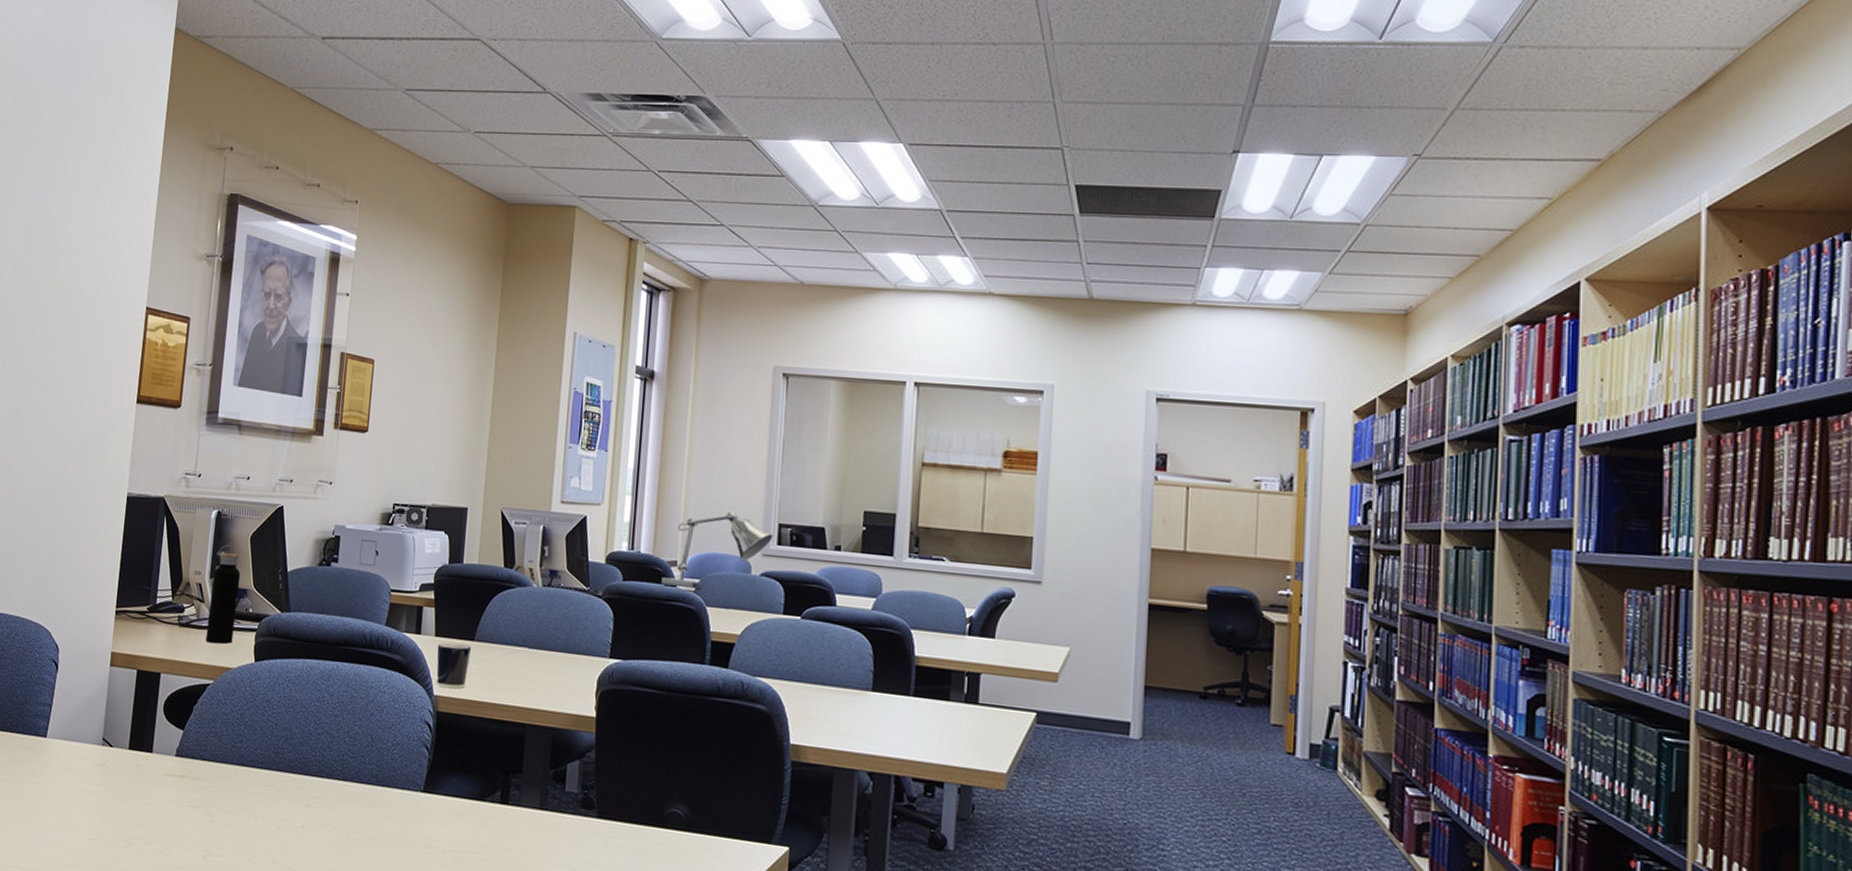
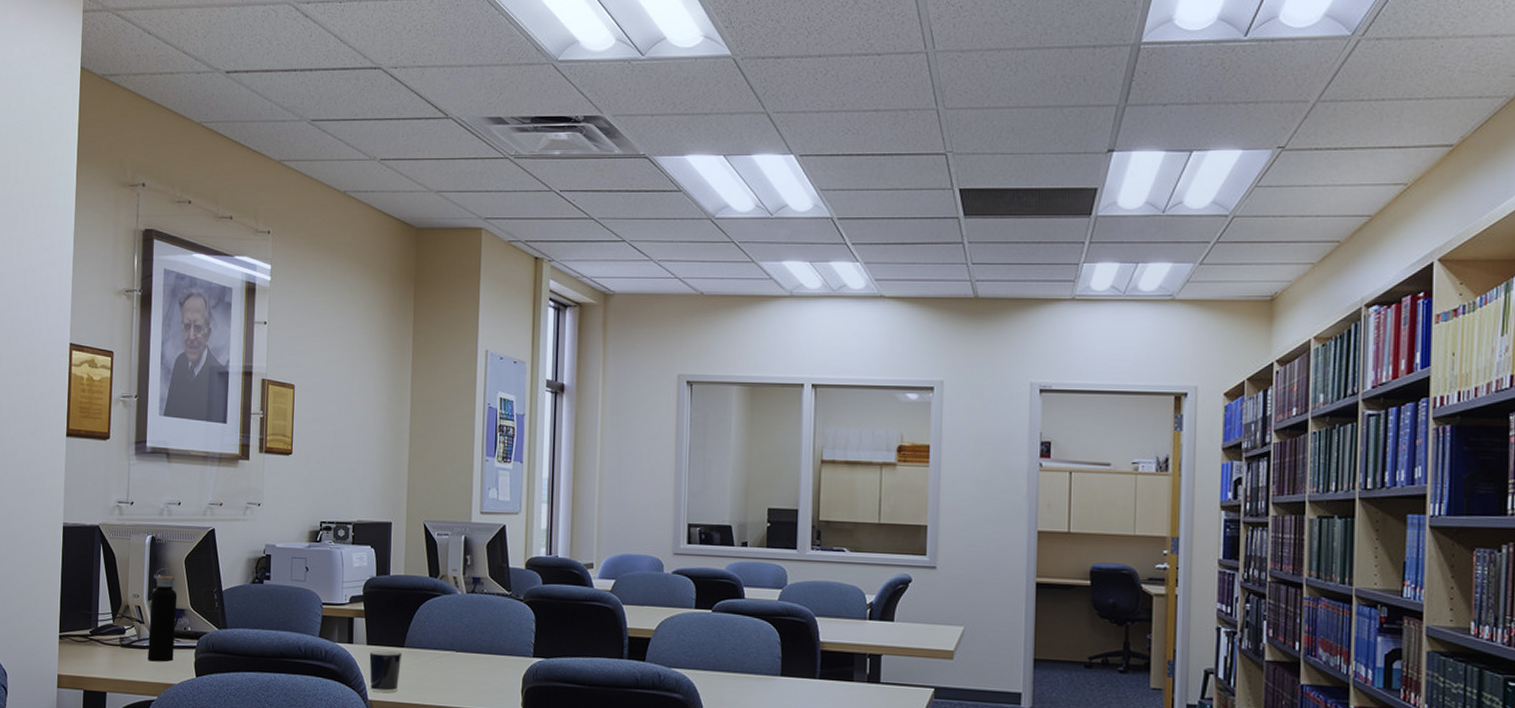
desk lamp: present [660,511,773,590] -> none [578,514,683,589]

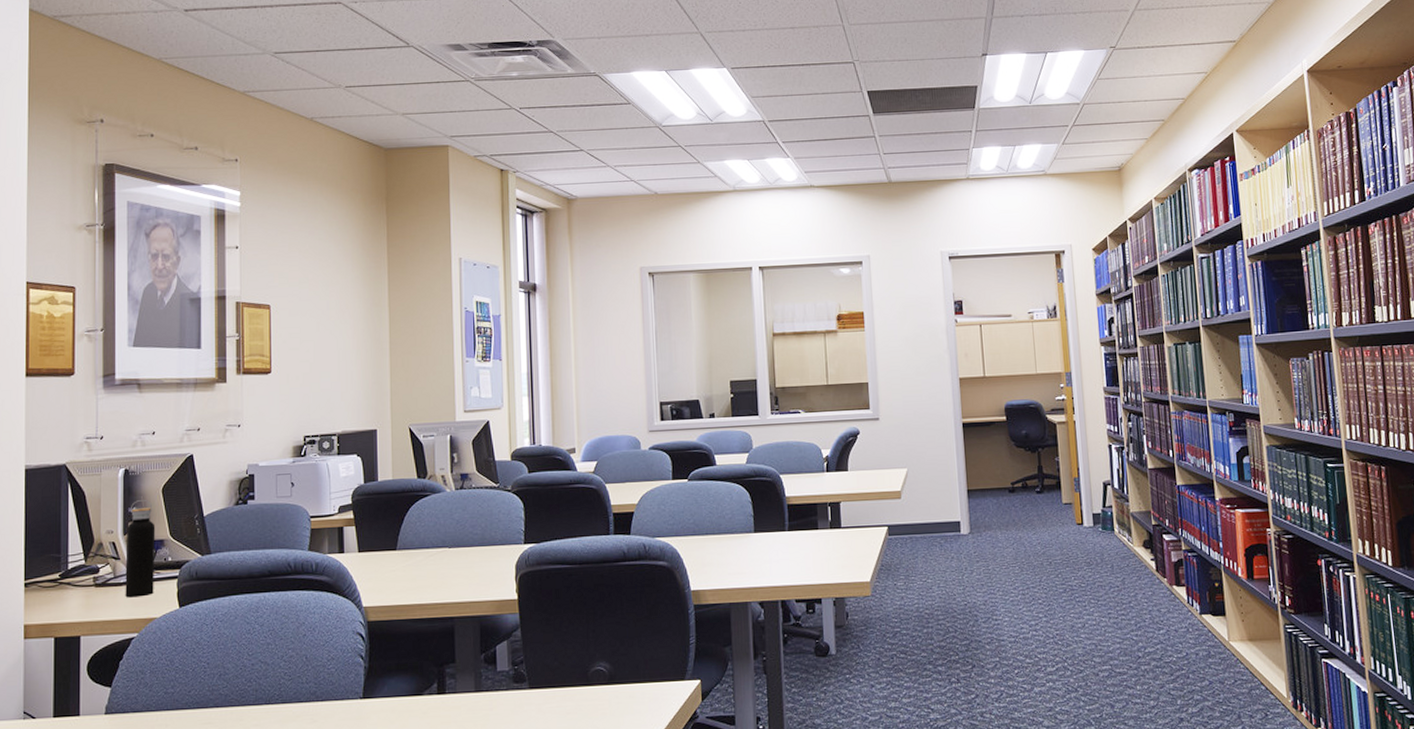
mug: present [369,650,402,694] -> none [361,555,395,599]

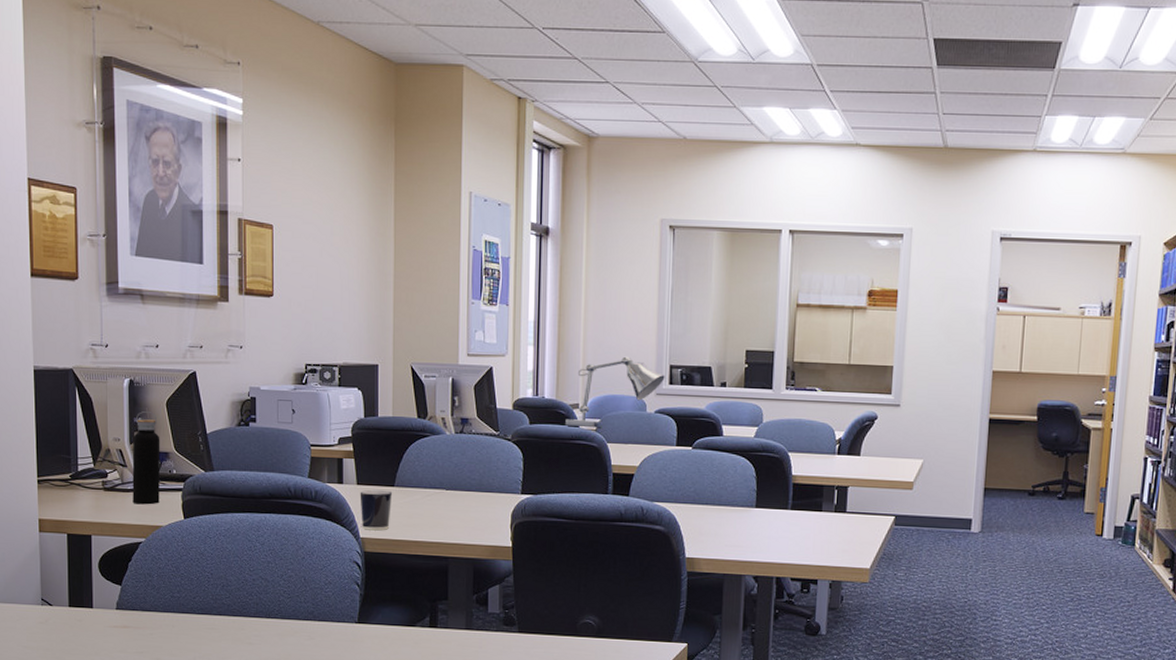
mug: none [361,555,395,599] -> present [360,489,393,531]
desk lamp: none [562,398,656,472] -> present [564,356,665,428]

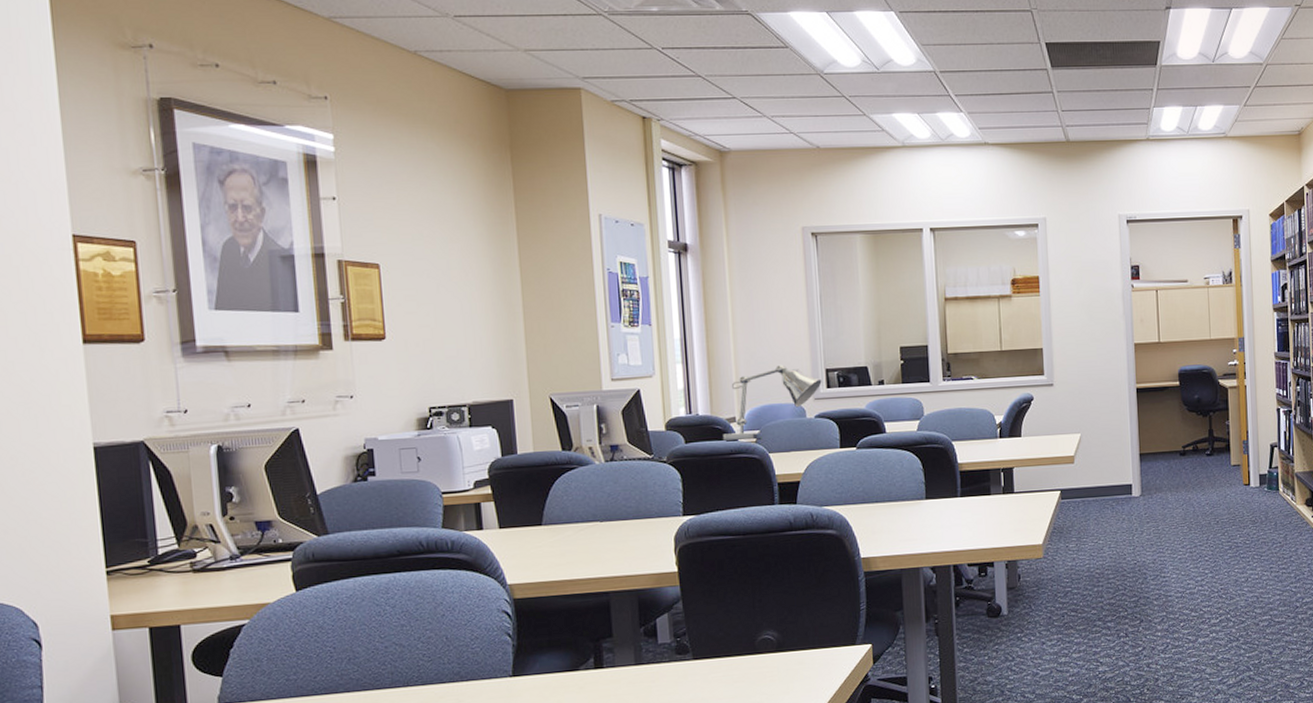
water bottle: present [132,411,161,505] -> none [226,478,265,583]
mug: present [360,489,393,531] -> none [503,530,541,576]

